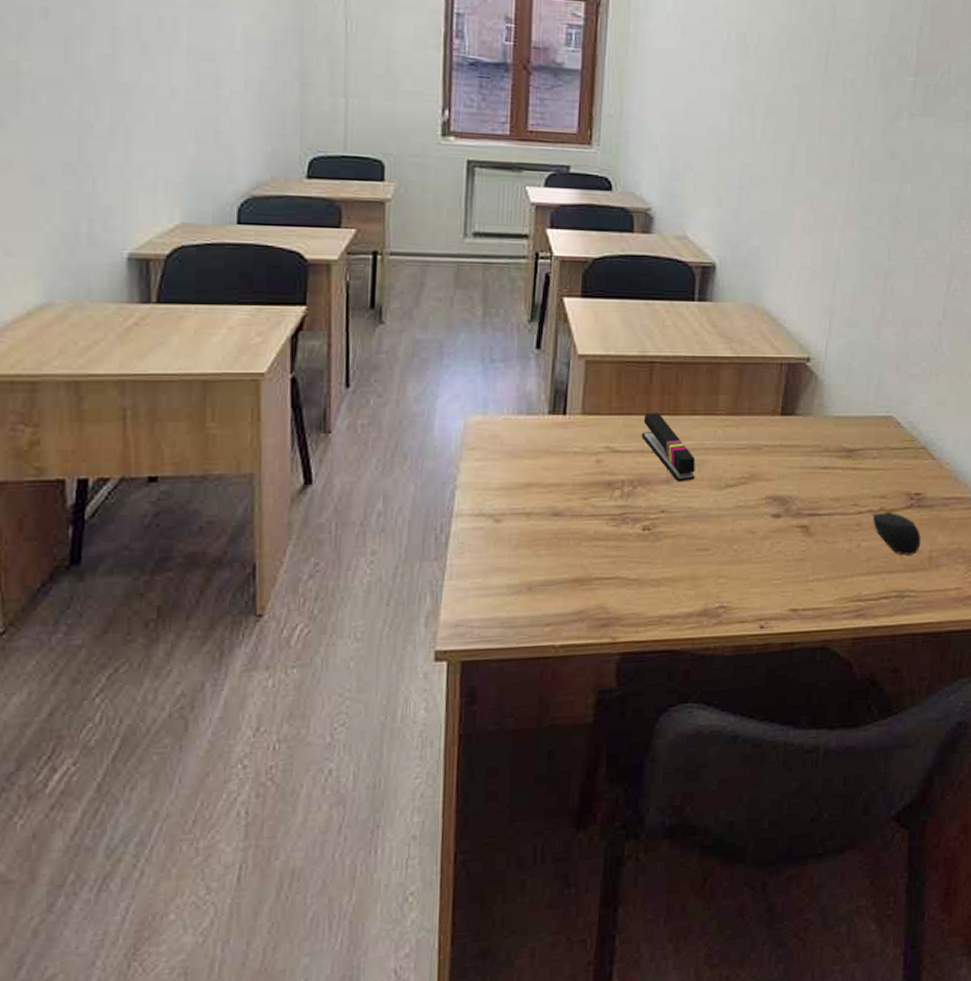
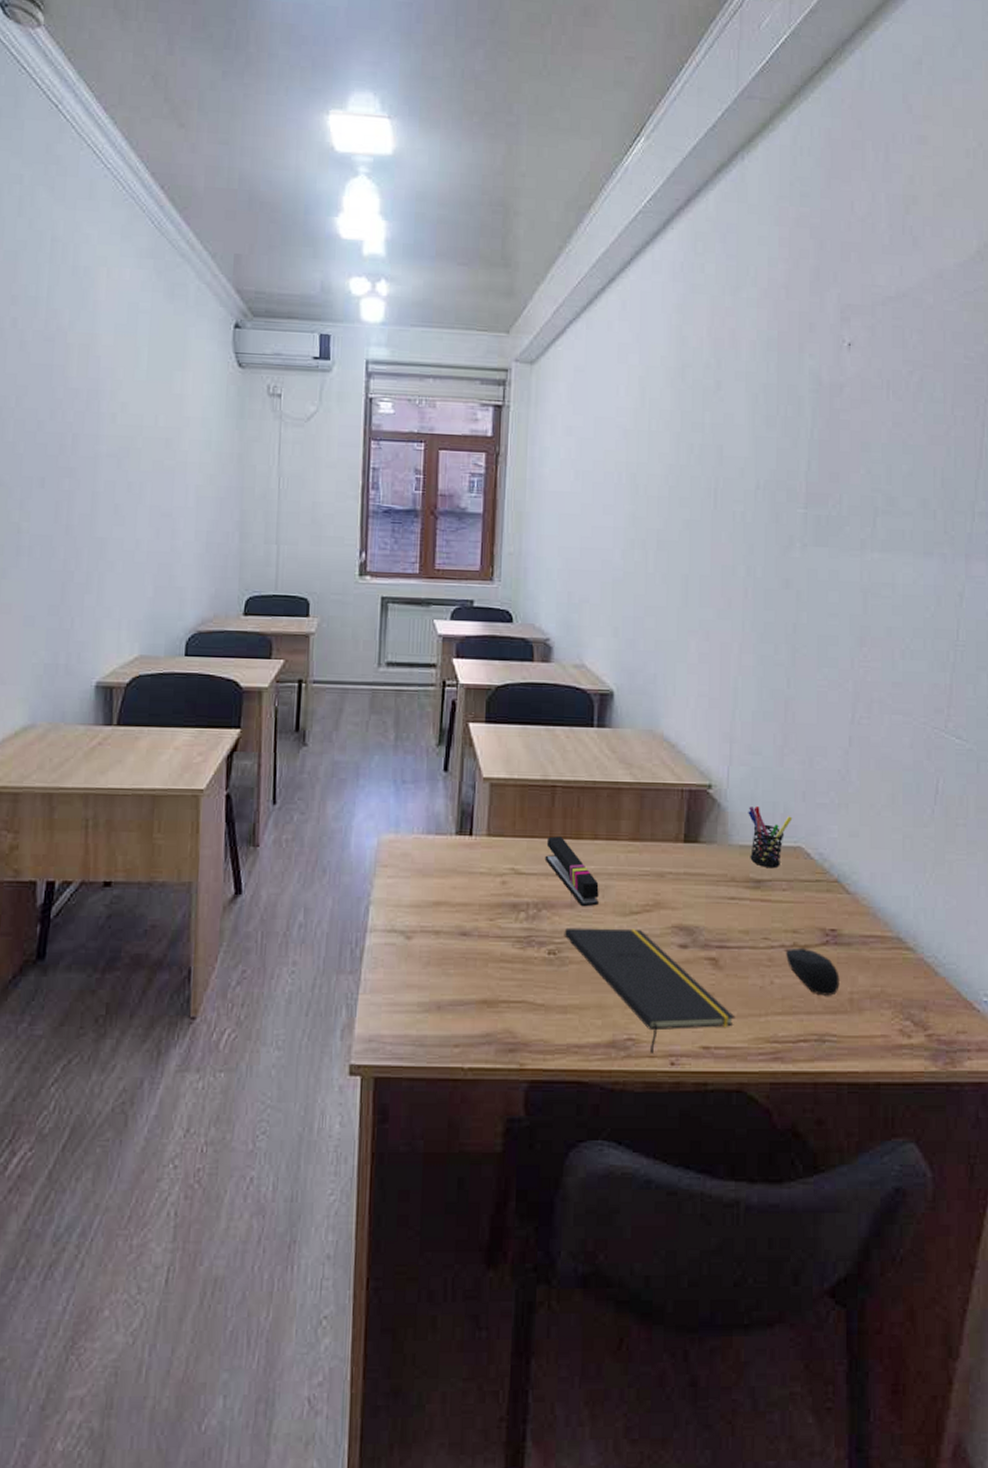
notepad: none [659,501,823,619] -> present [564,927,735,1053]
pen holder: none [844,377,886,438] -> present [748,805,793,869]

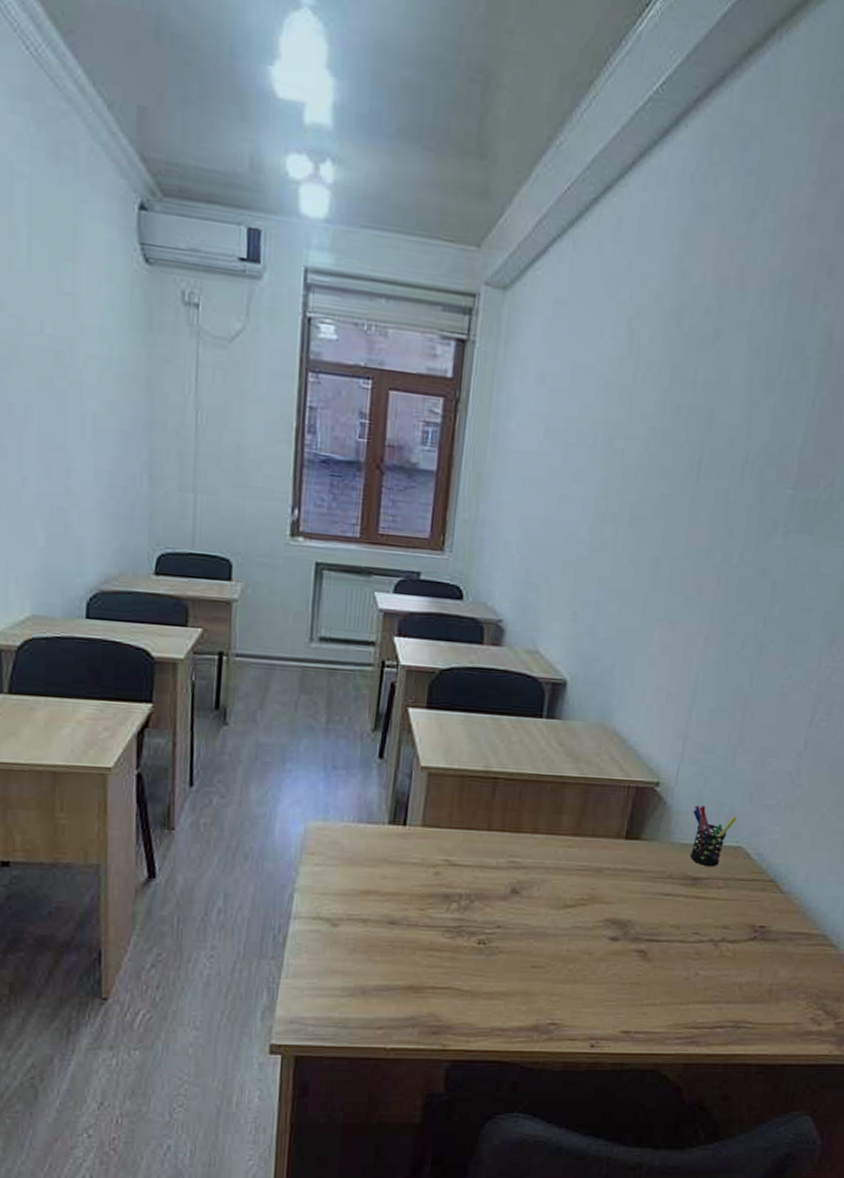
stapler: present [545,836,599,907] -> none [481,829,535,900]
notepad: present [564,927,735,1053] -> none [495,919,658,1036]
computer mouse: present [786,947,840,996] -> none [713,942,762,987]

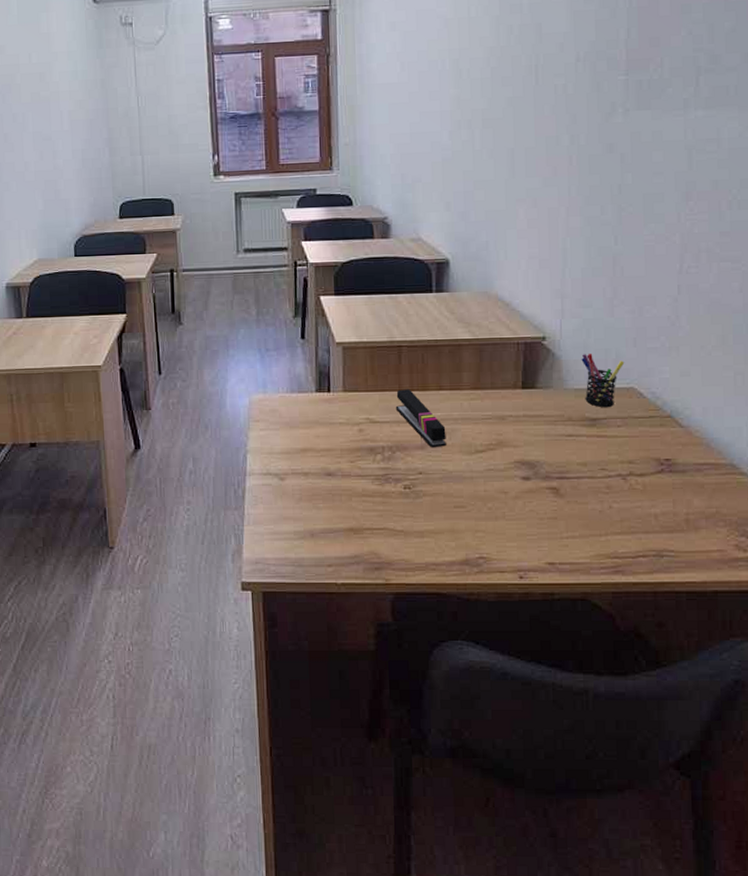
stapler: none [481,829,535,900] -> present [395,389,446,448]

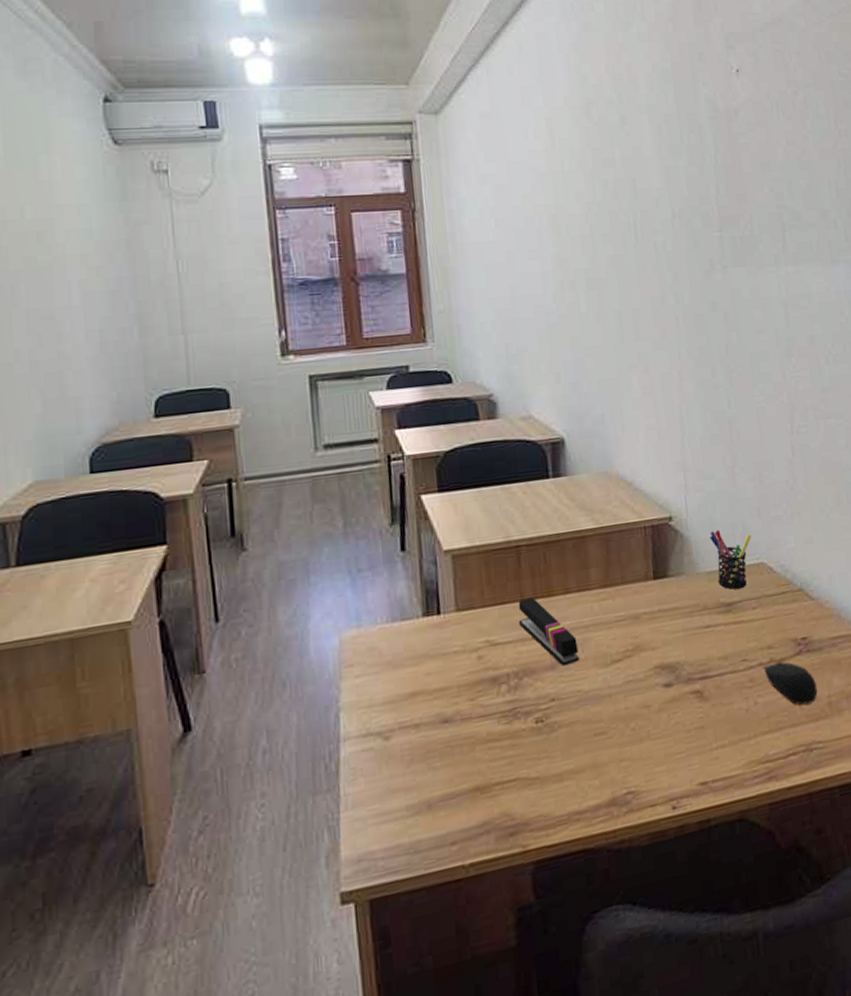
computer mouse: none [623,476,676,517] -> present [764,661,818,705]

